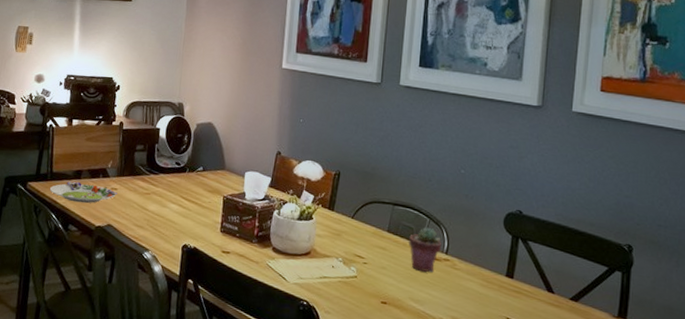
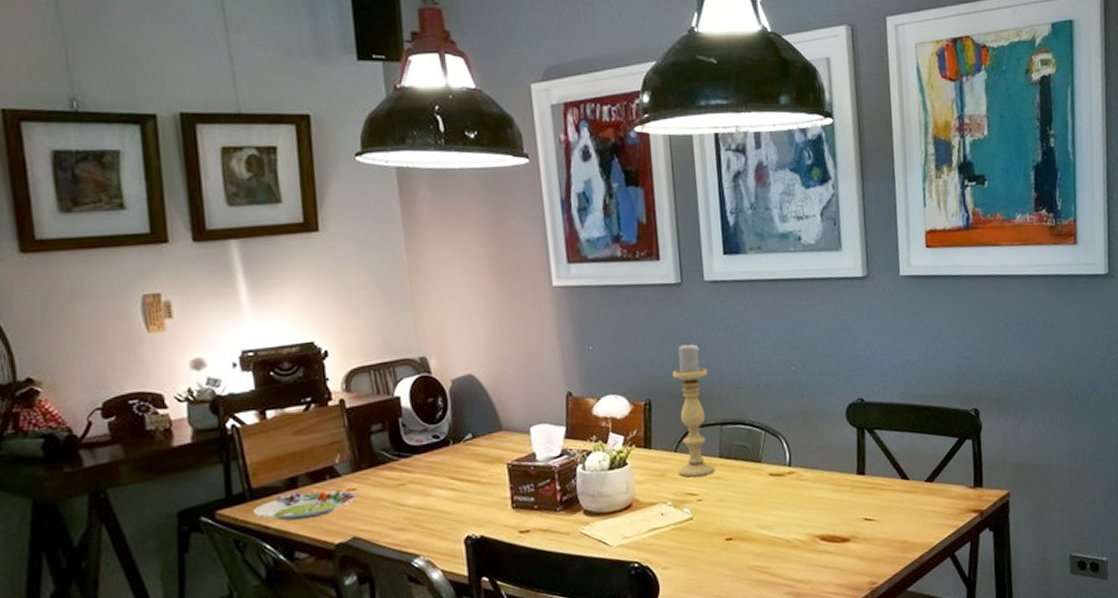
candle holder: none [352,132,390,244] -> present [672,343,715,478]
potted succulent: present [408,227,442,272] -> none [744,441,784,493]

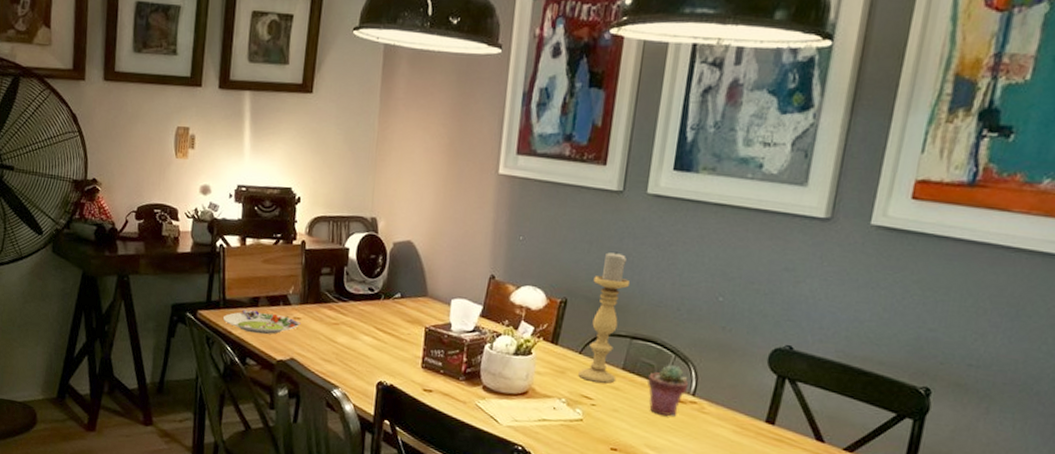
potted succulent: none [744,441,784,493] -> present [647,364,689,416]

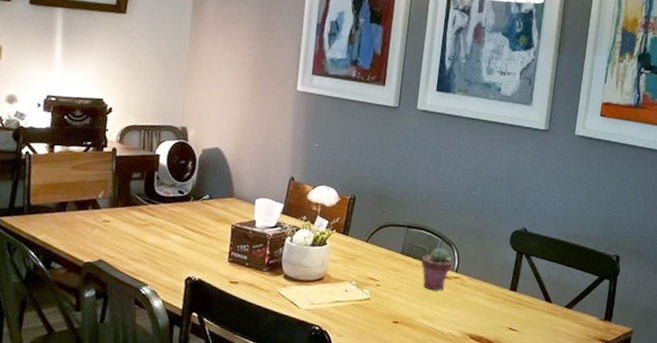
salad plate: present [222,310,301,335] -> none [26,214,110,238]
candle holder: present [578,252,629,384] -> none [365,156,405,266]

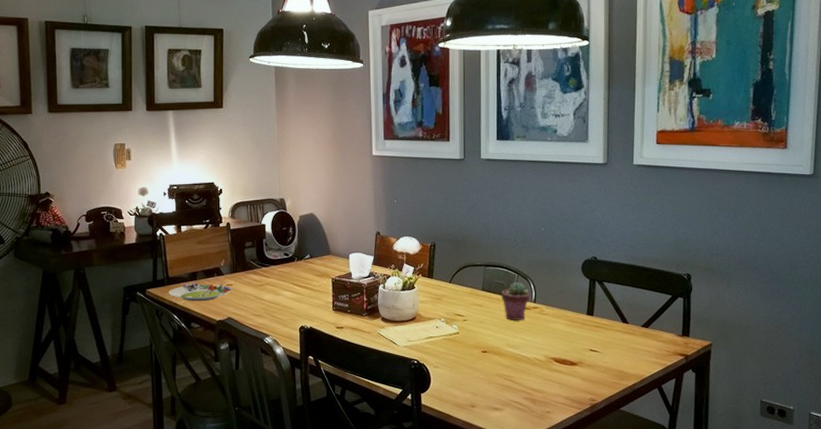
salad plate: none [26,214,110,238] -> present [168,282,233,302]

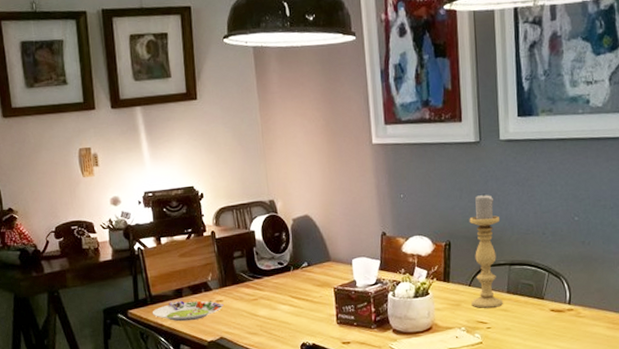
candle holder: none [451,204,478,303] -> present [469,194,503,308]
potted succulent: present [500,281,530,320] -> none [529,281,564,325]

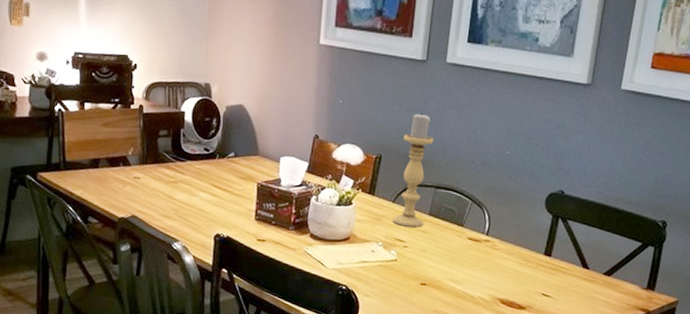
salad plate: present [152,300,224,322] -> none [63,171,141,194]

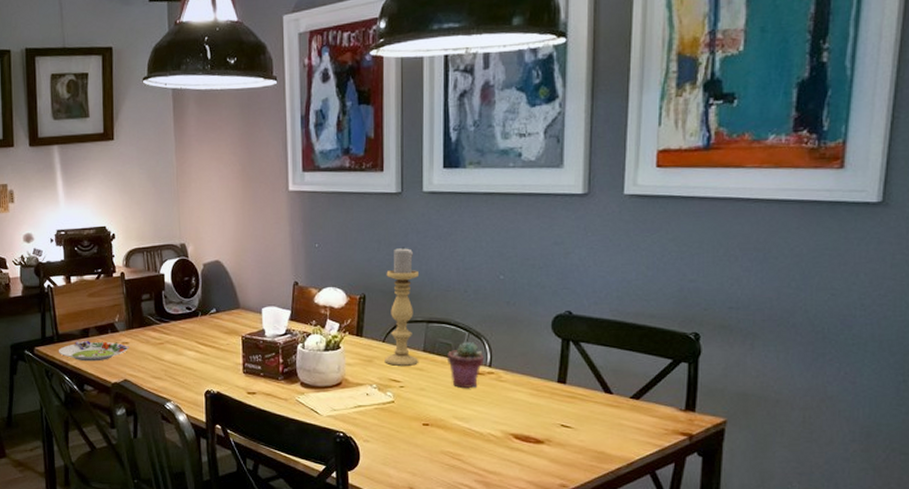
salad plate: none [63,171,141,194] -> present [58,340,129,362]
potted succulent: none [449,209,484,253] -> present [446,341,485,388]

